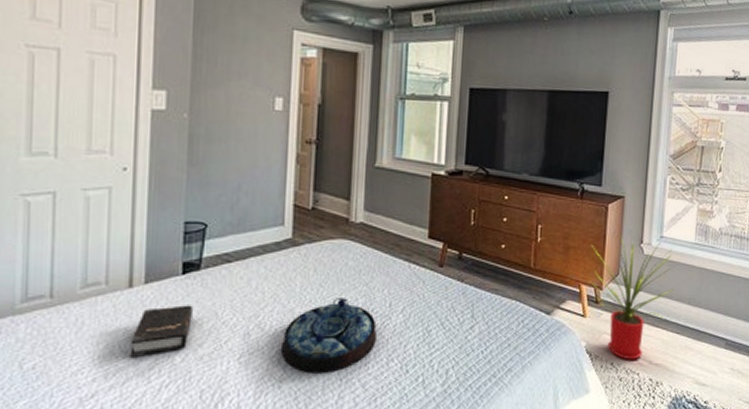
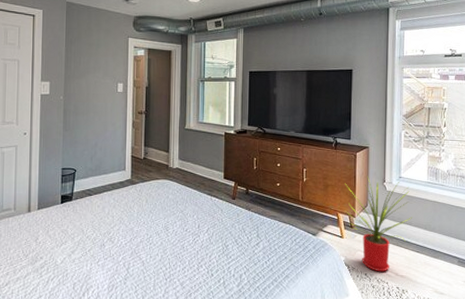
hardback book: present [130,305,194,357] -> none [29,224,69,259]
serving tray: present [280,298,378,374] -> none [125,221,191,274]

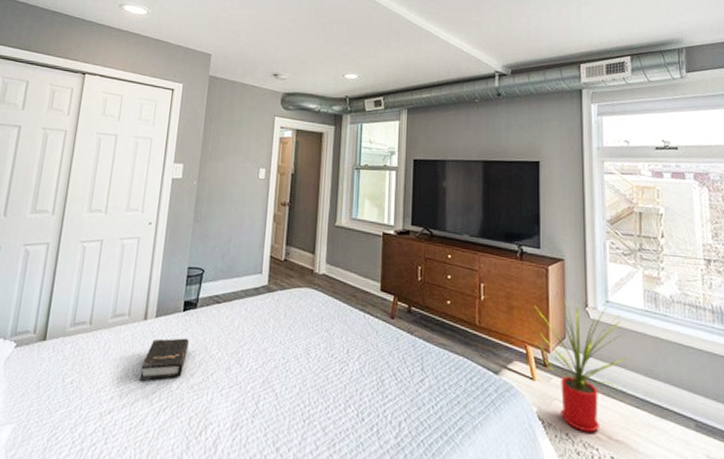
hardback book: none [29,224,69,259] -> present [139,338,190,381]

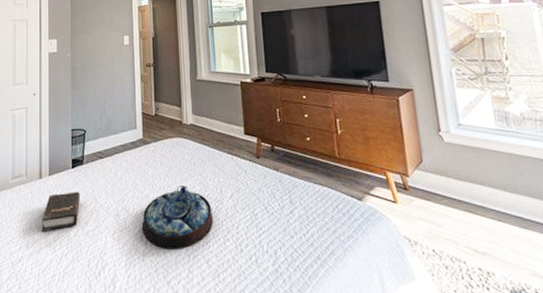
serving tray: none [254,341,337,413] -> present [141,186,214,249]
house plant: present [534,297,627,433] -> none [389,124,484,248]

